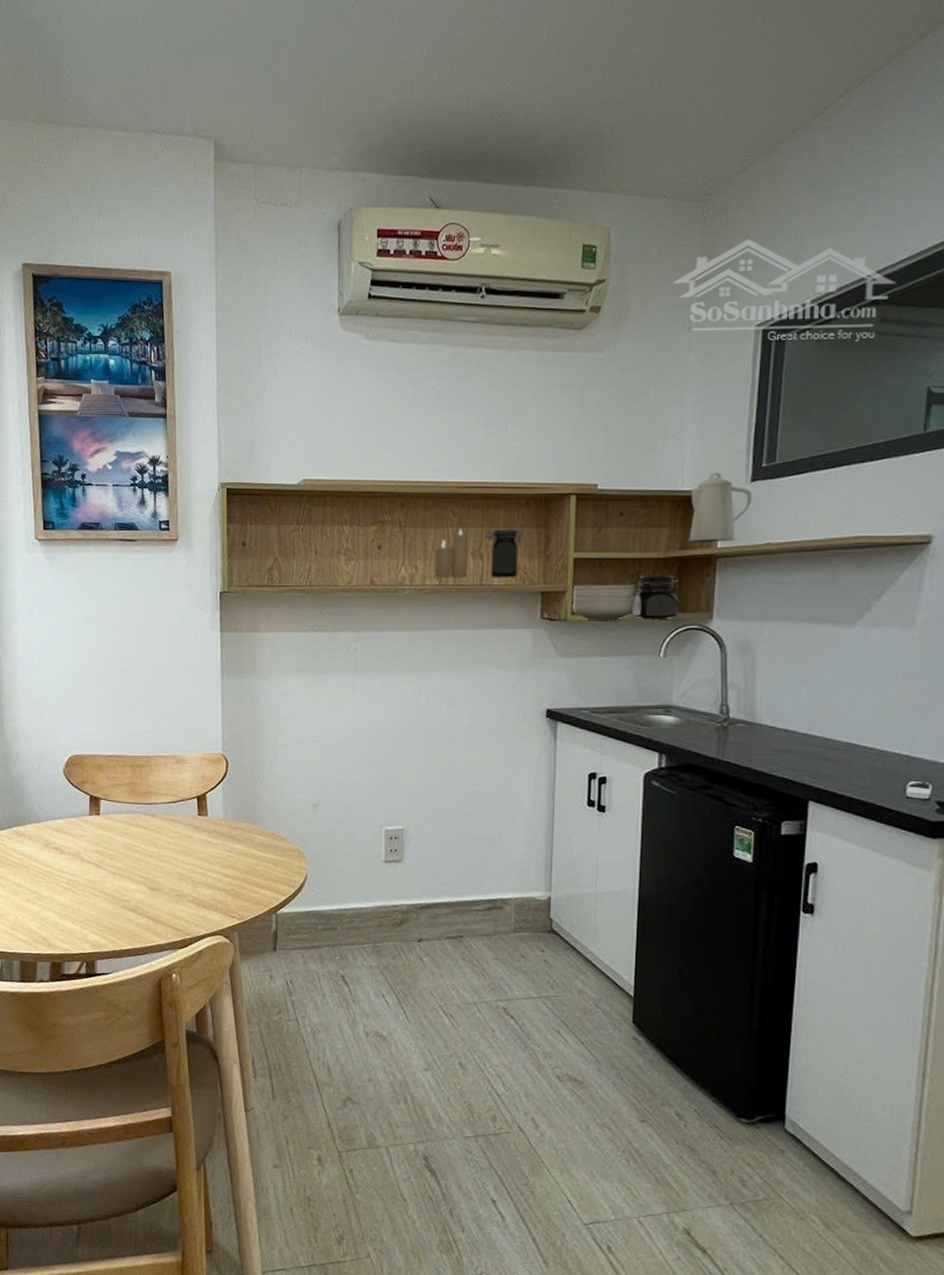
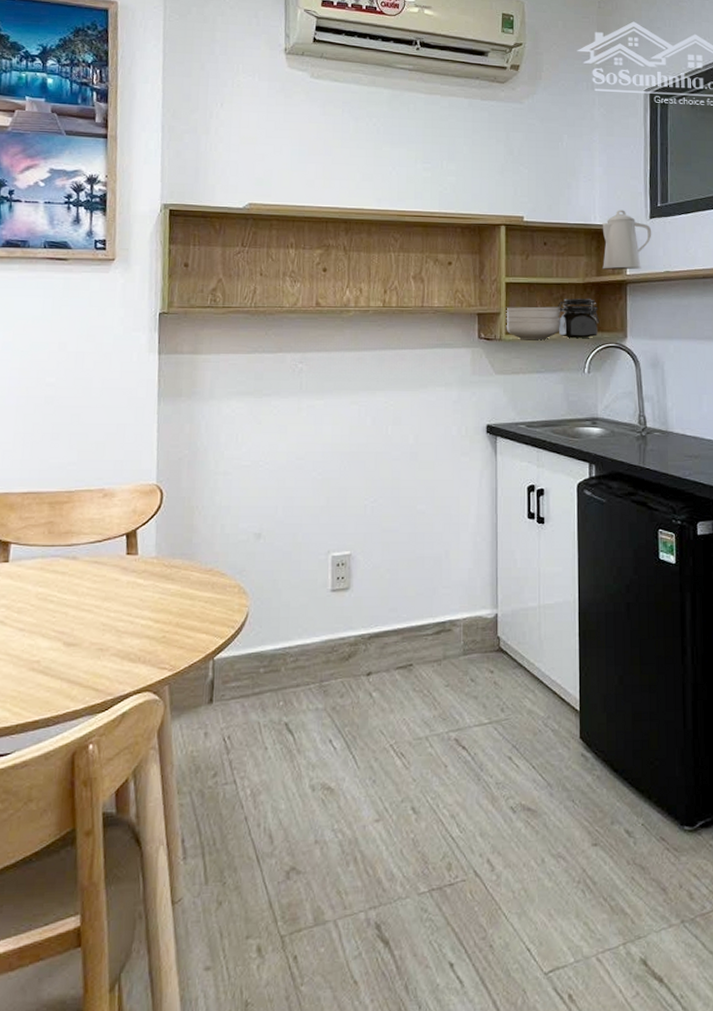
candle: present [434,529,468,579] -> none [378,254,410,301]
jar: present [487,529,523,578] -> none [427,255,460,301]

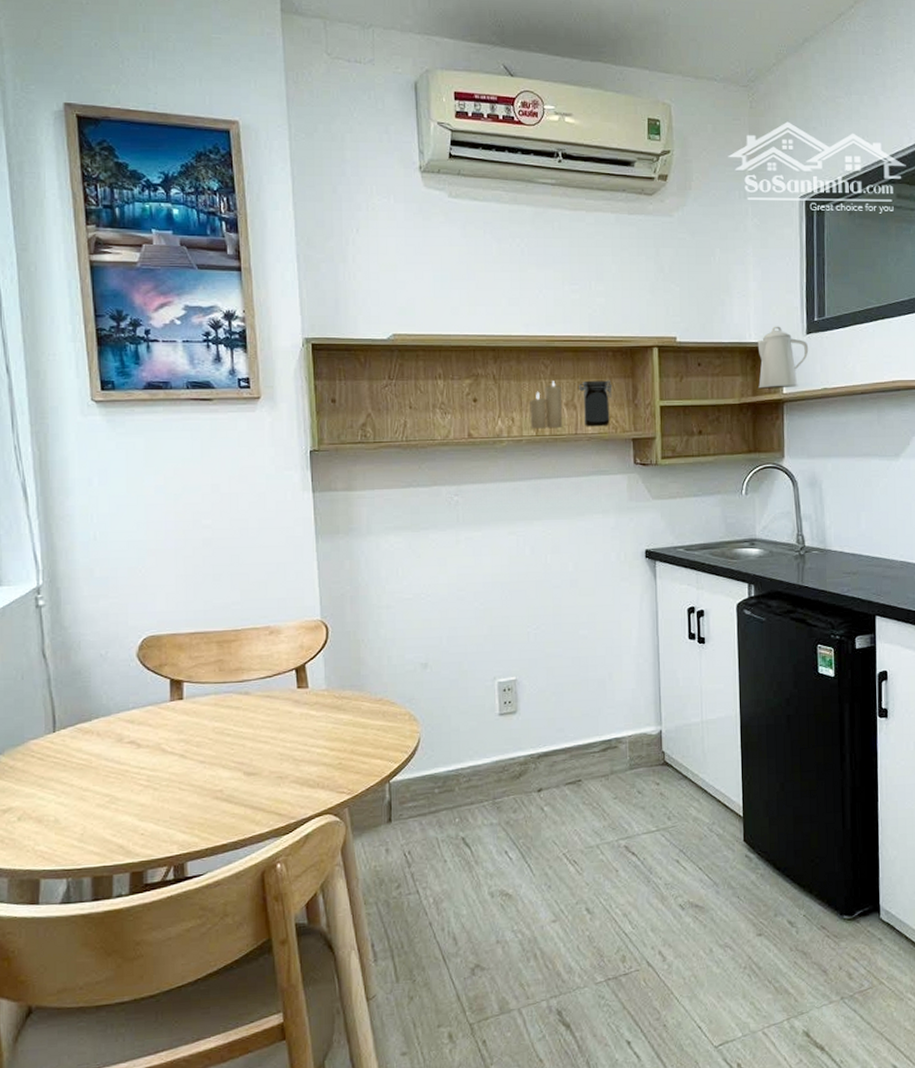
candle: none [378,254,410,301] -> present [530,381,562,429]
jar: none [427,255,460,301] -> present [579,380,613,427]
bowl: present [505,306,561,340] -> none [660,429,718,464]
jar: present [557,298,600,339] -> none [712,420,757,461]

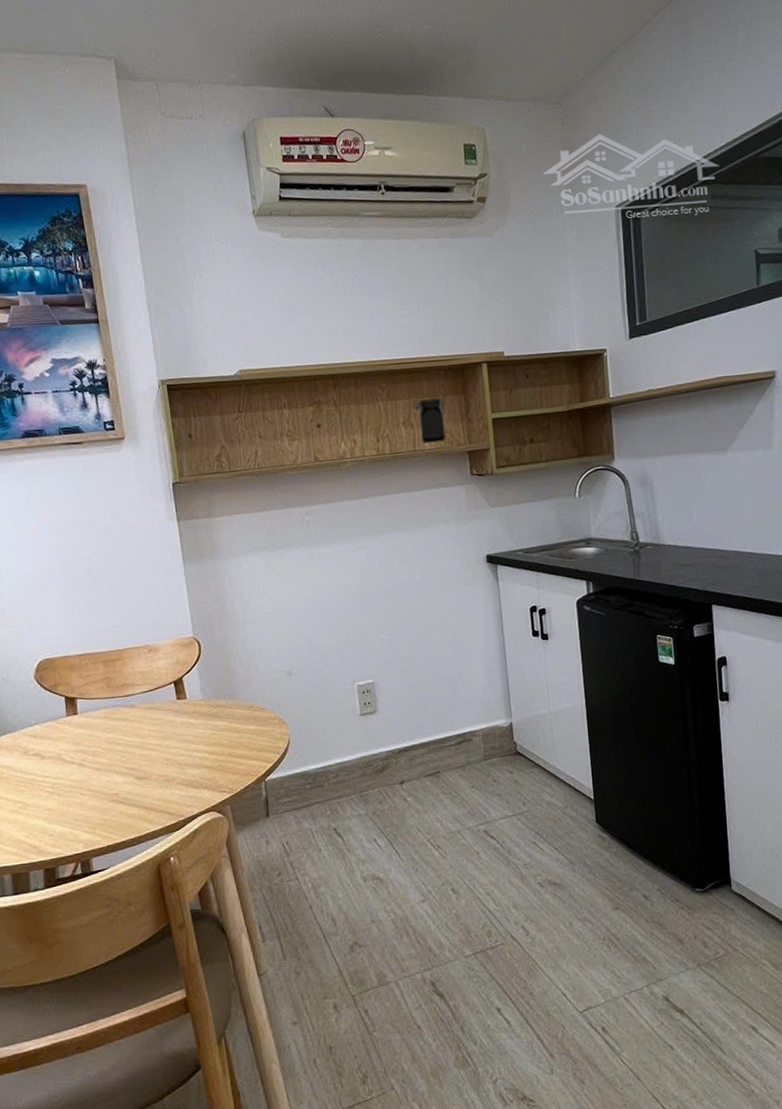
candle: present [530,381,562,429] -> none [369,402,401,449]
teapot: present [757,326,809,389] -> none [582,333,633,395]

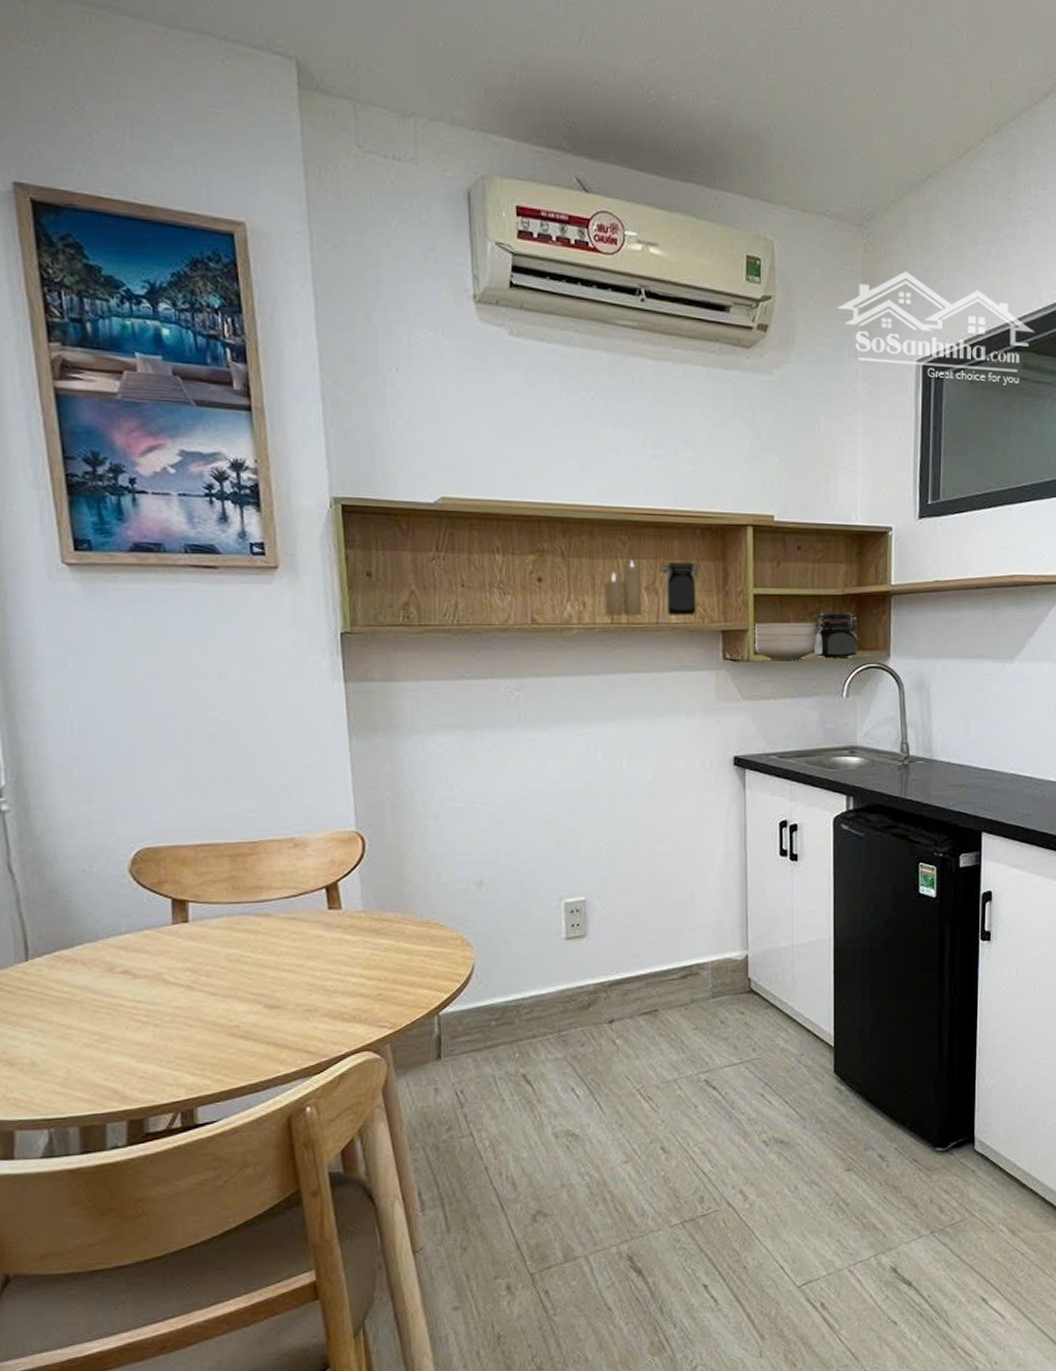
candle: none [369,402,401,449] -> present [604,560,641,616]
bowl: none [493,436,549,472] -> present [753,622,817,661]
jar: none [543,425,587,466] -> present [812,612,860,659]

